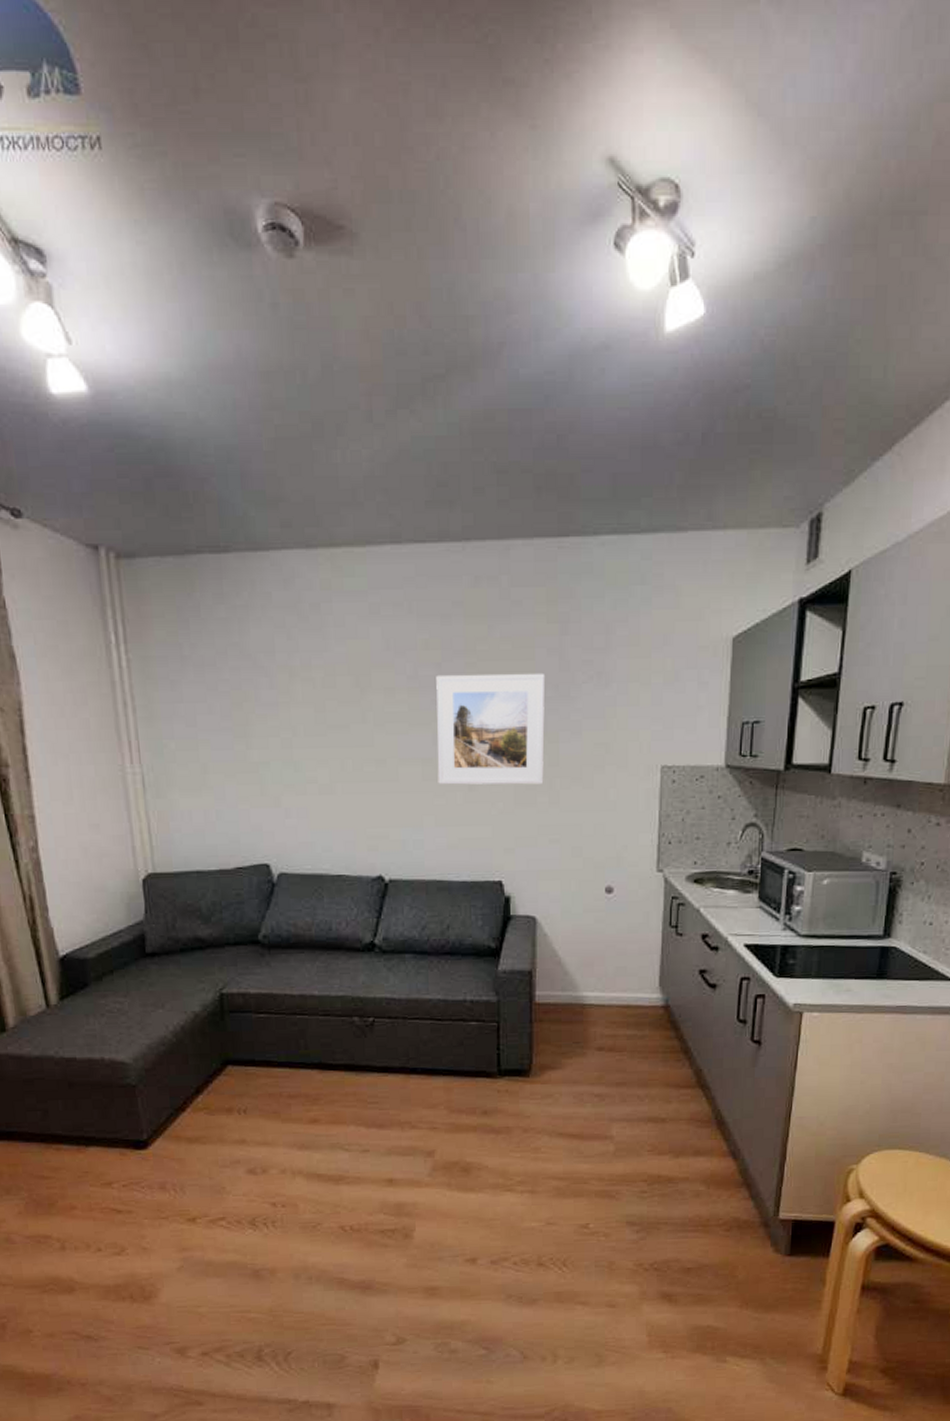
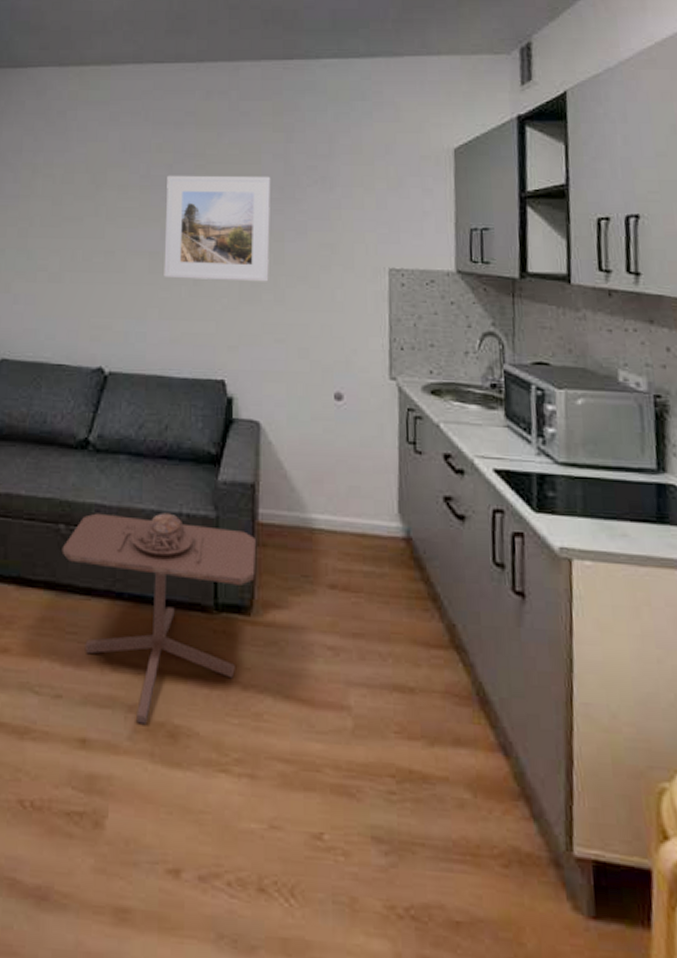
side table: none [357,1000,533,1164] -> present [61,513,255,724]

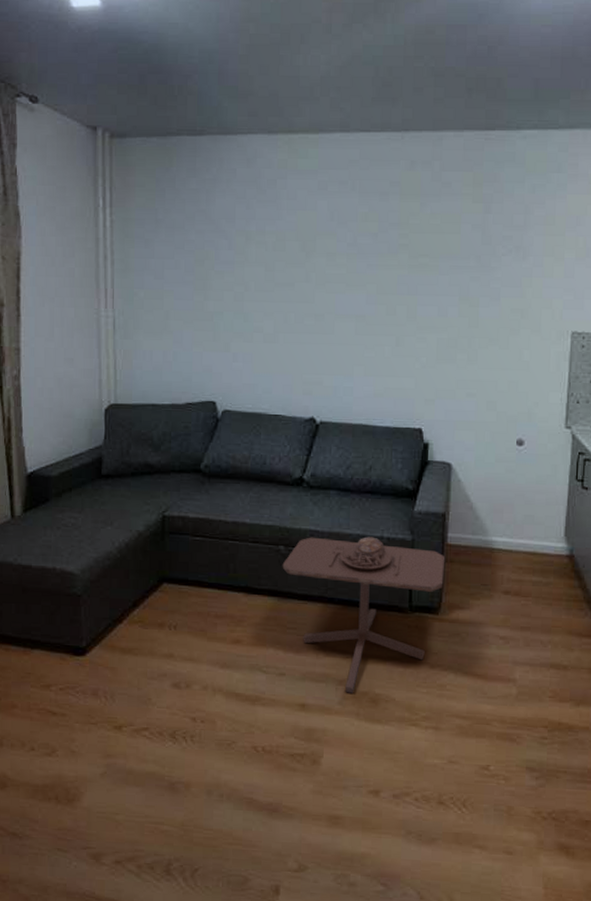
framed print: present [164,176,271,282] -> none [369,244,469,343]

